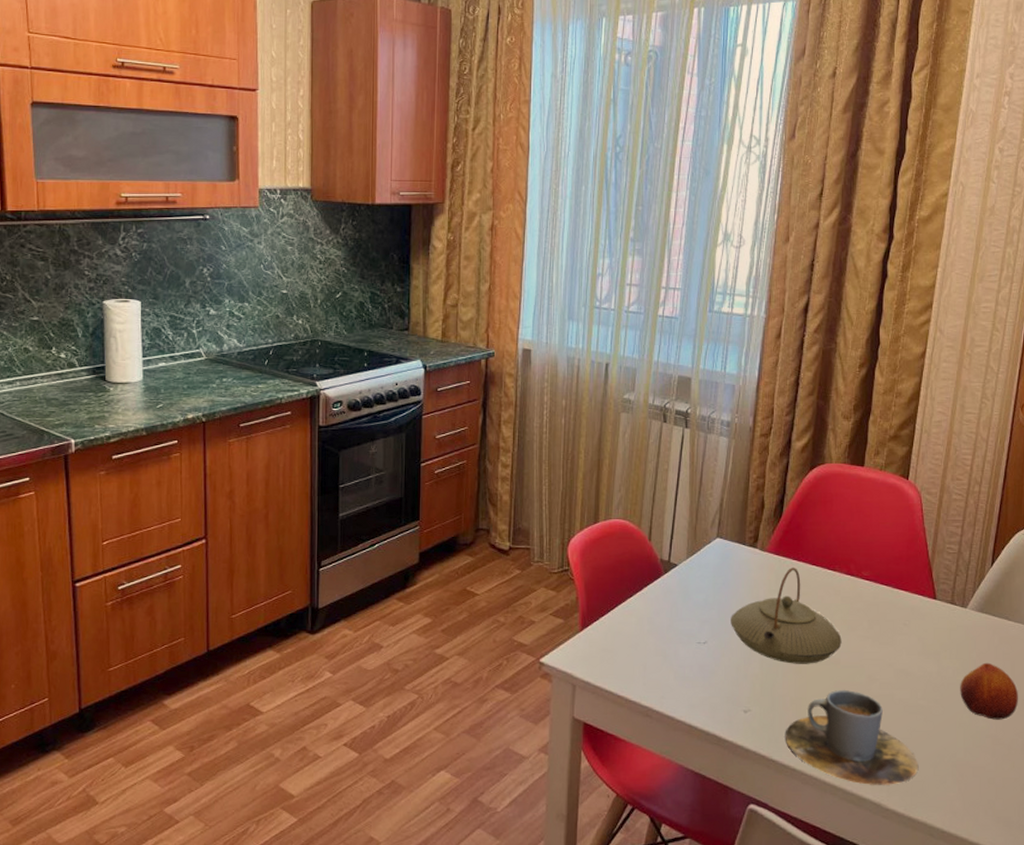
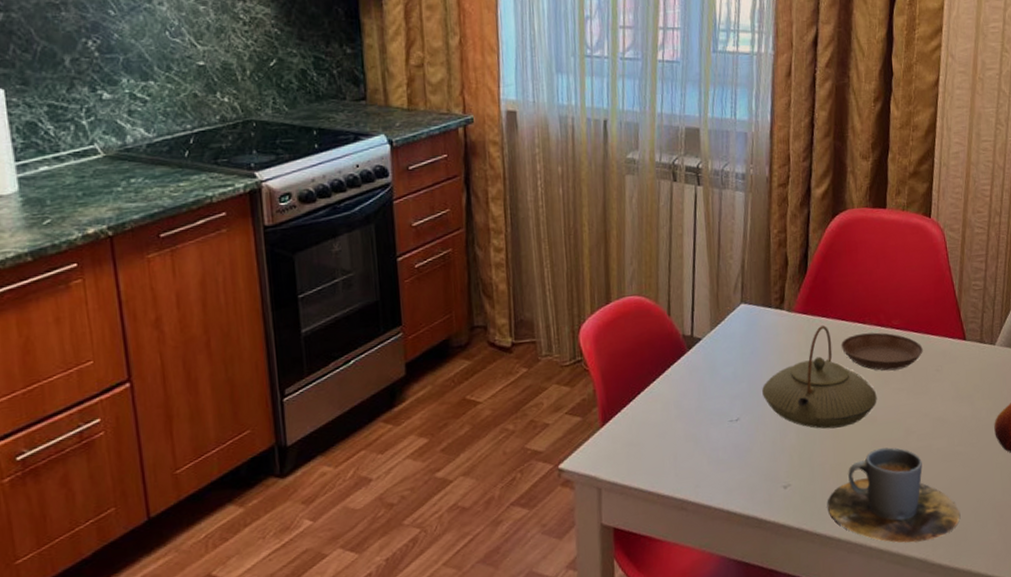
saucer: none [809,580,891,618] -> present [840,332,923,371]

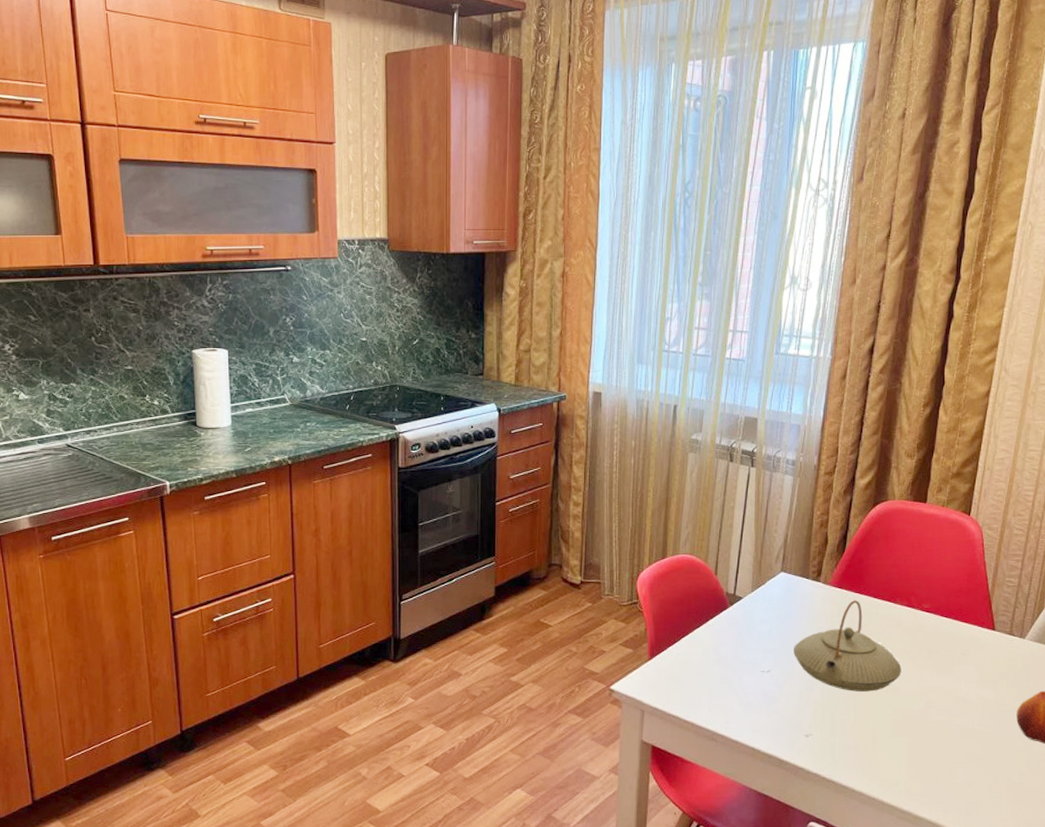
cup: present [827,447,960,543] -> none [844,716,973,805]
saucer: present [840,332,923,371] -> none [871,612,951,648]

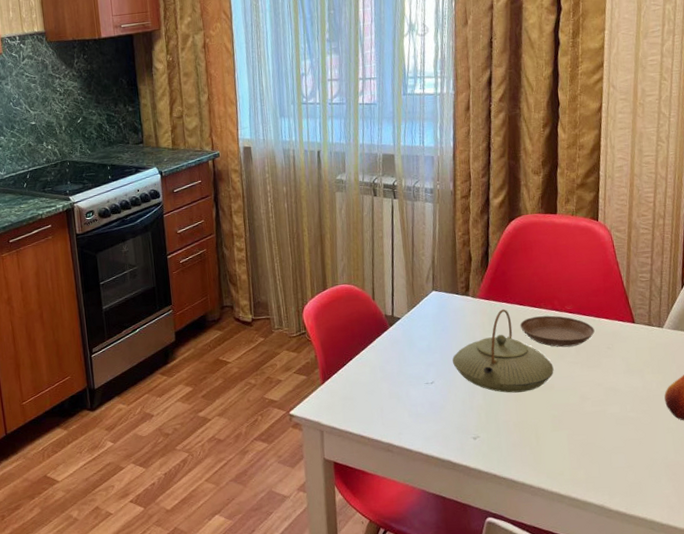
saucer: none [871,612,951,648] -> present [519,315,595,348]

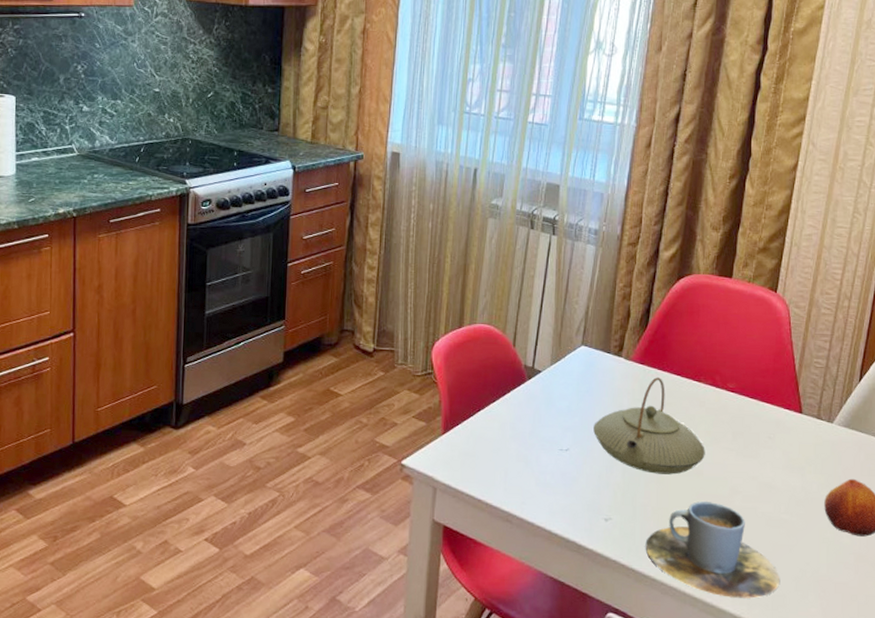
cup: none [511,410,634,491] -> present [645,501,779,599]
saucer: present [519,315,595,348] -> none [674,391,757,431]

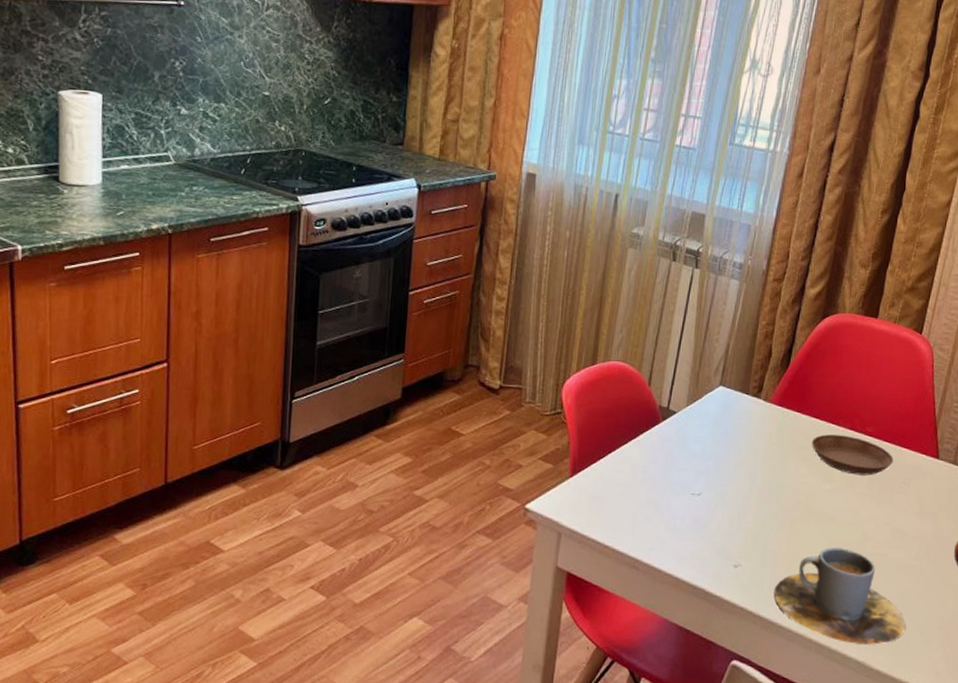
teapot: present [593,377,705,475] -> none [727,420,840,520]
saucer: none [674,391,757,431] -> present [811,434,894,476]

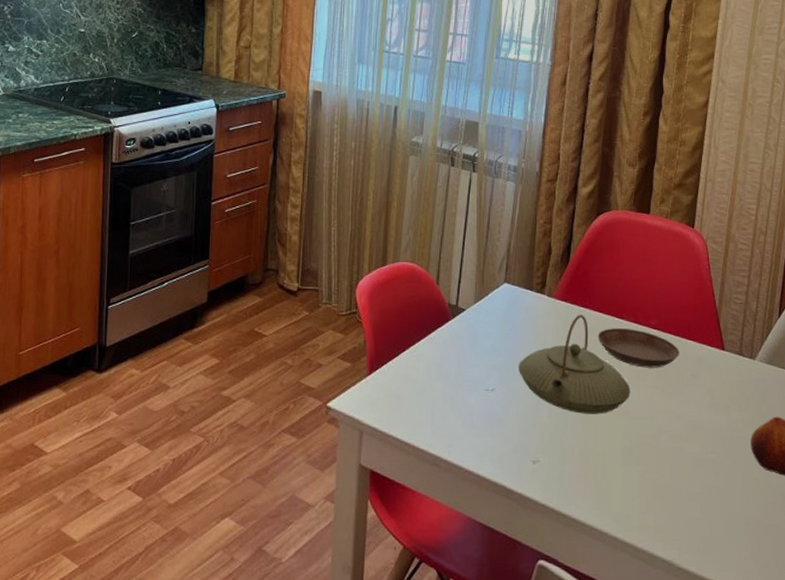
teapot: none [727,420,840,520] -> present [519,315,631,414]
cup: present [773,548,906,645] -> none [574,442,710,543]

